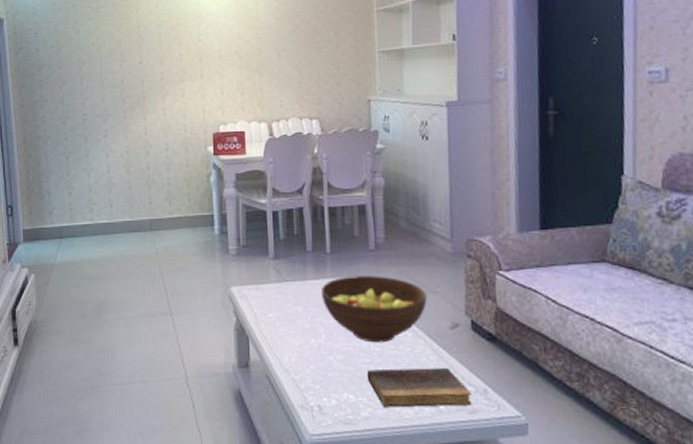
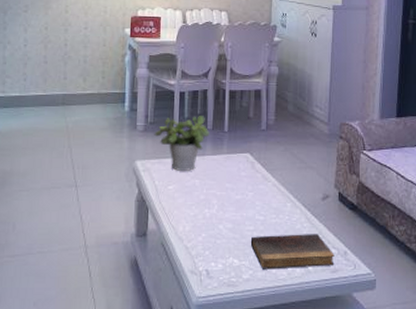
potted plant: none [248,236,310,297] -> present [154,116,210,171]
fruit bowl: present [320,276,427,343] -> none [216,152,305,212]

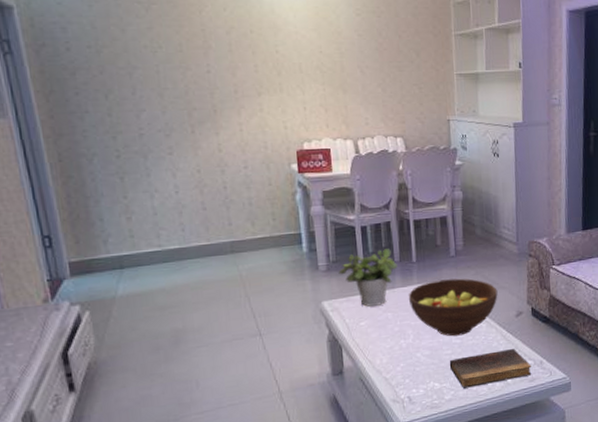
fruit bowl: none [216,152,305,212] -> present [408,278,498,337]

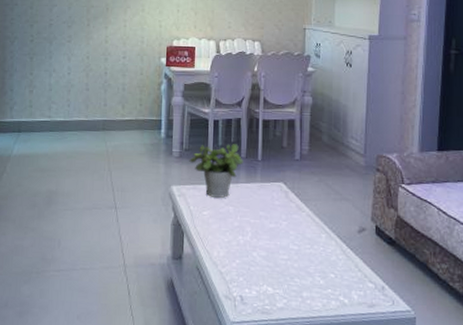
fruit bowl: present [408,278,498,337] -> none [250,181,341,242]
book: present [449,349,532,389] -> none [284,265,372,301]

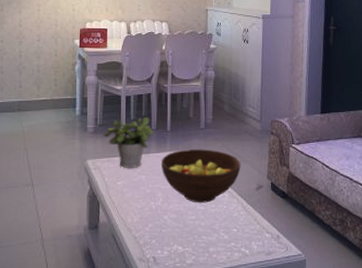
fruit bowl: none [250,181,341,242] -> present [161,149,241,203]

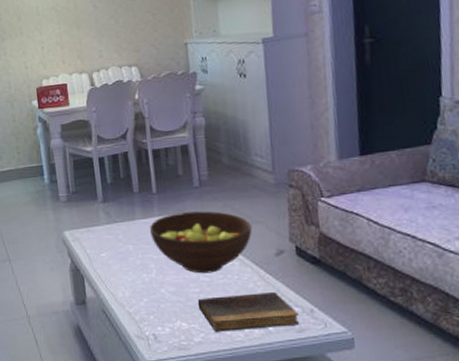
potted plant: present [103,117,154,168] -> none [78,179,137,238]
book: none [192,221,269,255] -> present [197,292,300,332]

